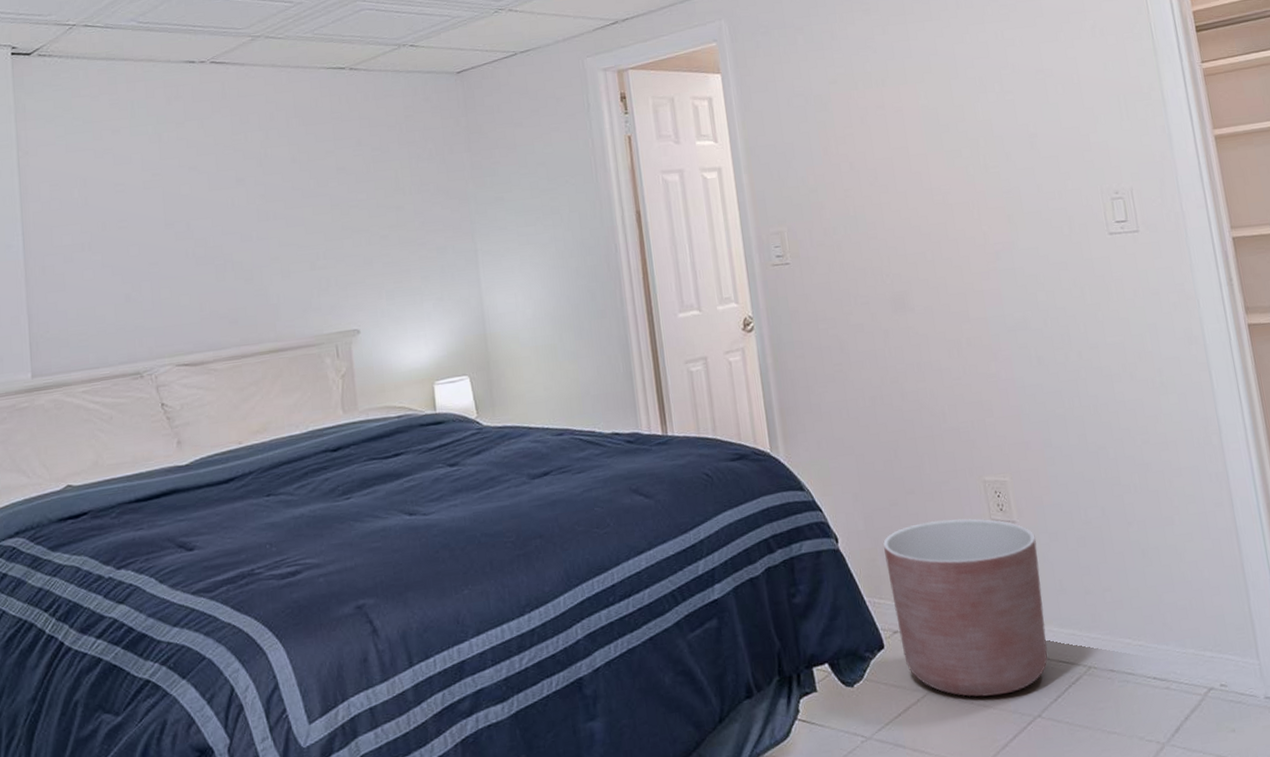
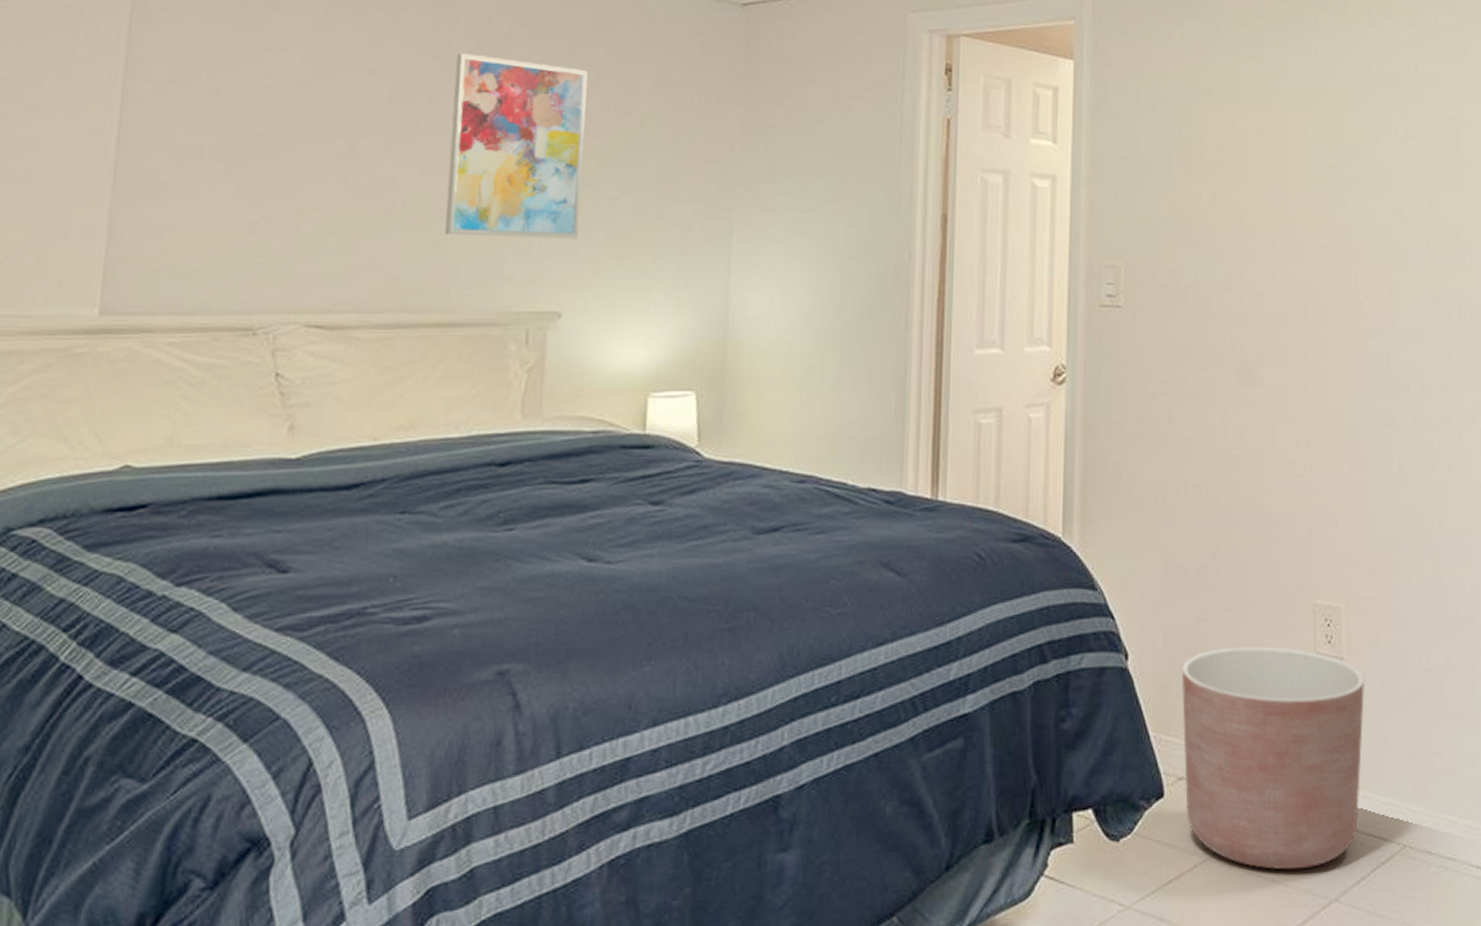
wall art: none [252,142,362,283] -> present [445,53,588,239]

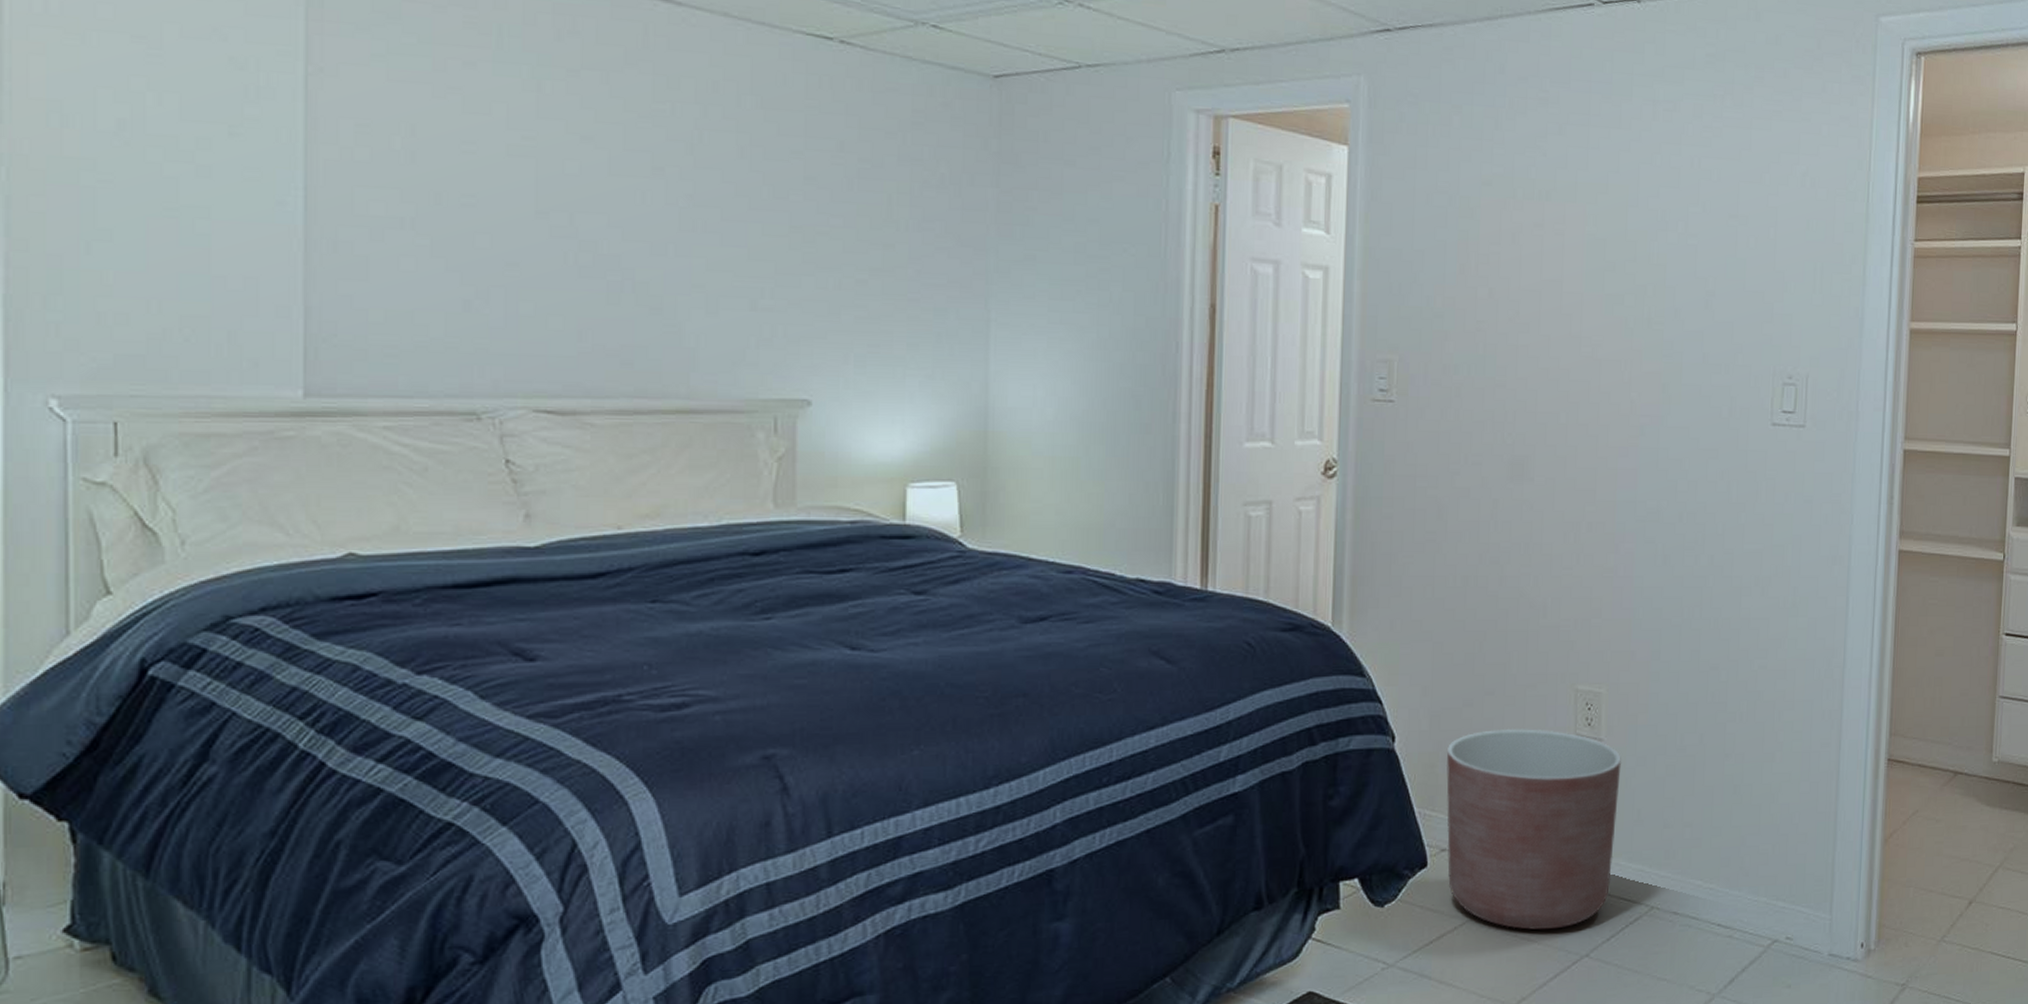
wall art: present [445,53,588,239] -> none [679,121,828,324]

